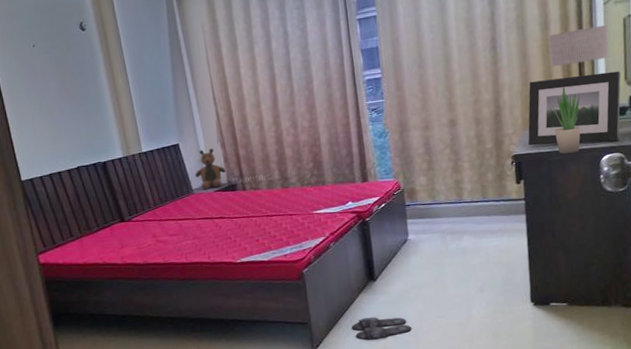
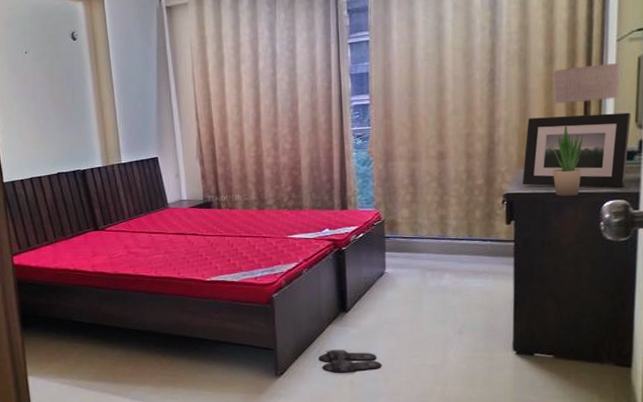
teddy bear: present [195,148,227,190] -> none [171,164,203,205]

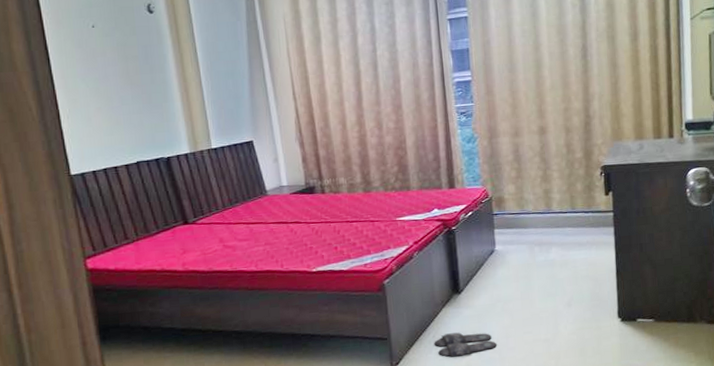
picture frame: present [522,112,632,188] -> none [617,86,707,157]
potted plant: present [551,126,584,197] -> none [640,99,668,167]
table lamp: present [553,63,620,116] -> none [638,40,696,89]

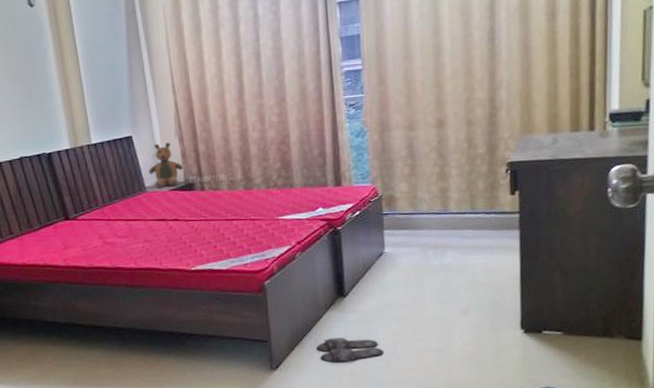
teddy bear: none [270,147,305,192] -> present [149,142,184,189]

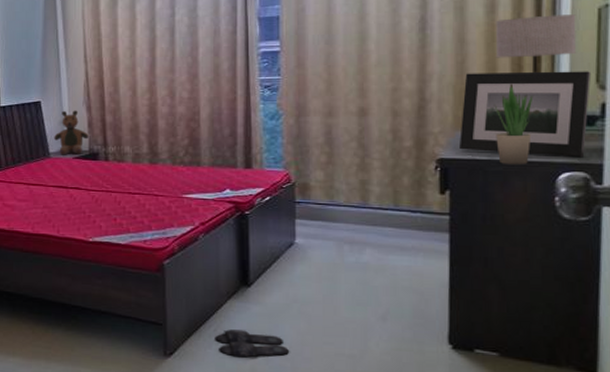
picture frame: none [526,70,638,153] -> present [458,71,592,158]
potted plant: none [555,86,589,163] -> present [494,83,533,165]
table lamp: none [556,17,626,75] -> present [495,14,577,73]

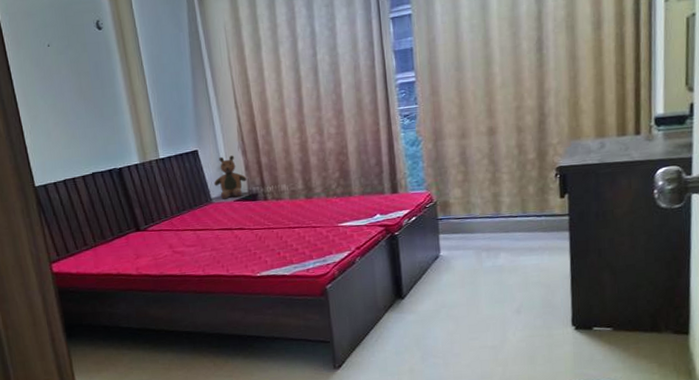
slippers: present [215,329,289,358] -> none [376,337,441,362]
picture frame: present [458,71,592,158] -> none [574,75,682,157]
potted plant: present [494,83,533,165] -> none [602,93,635,166]
table lamp: present [495,14,577,73] -> none [602,25,670,81]

